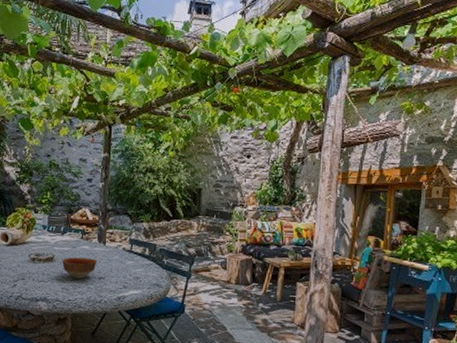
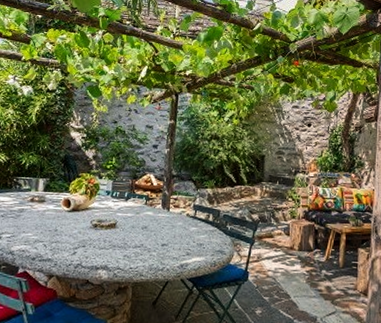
bowl: present [61,257,98,279] -> none [124,223,161,245]

